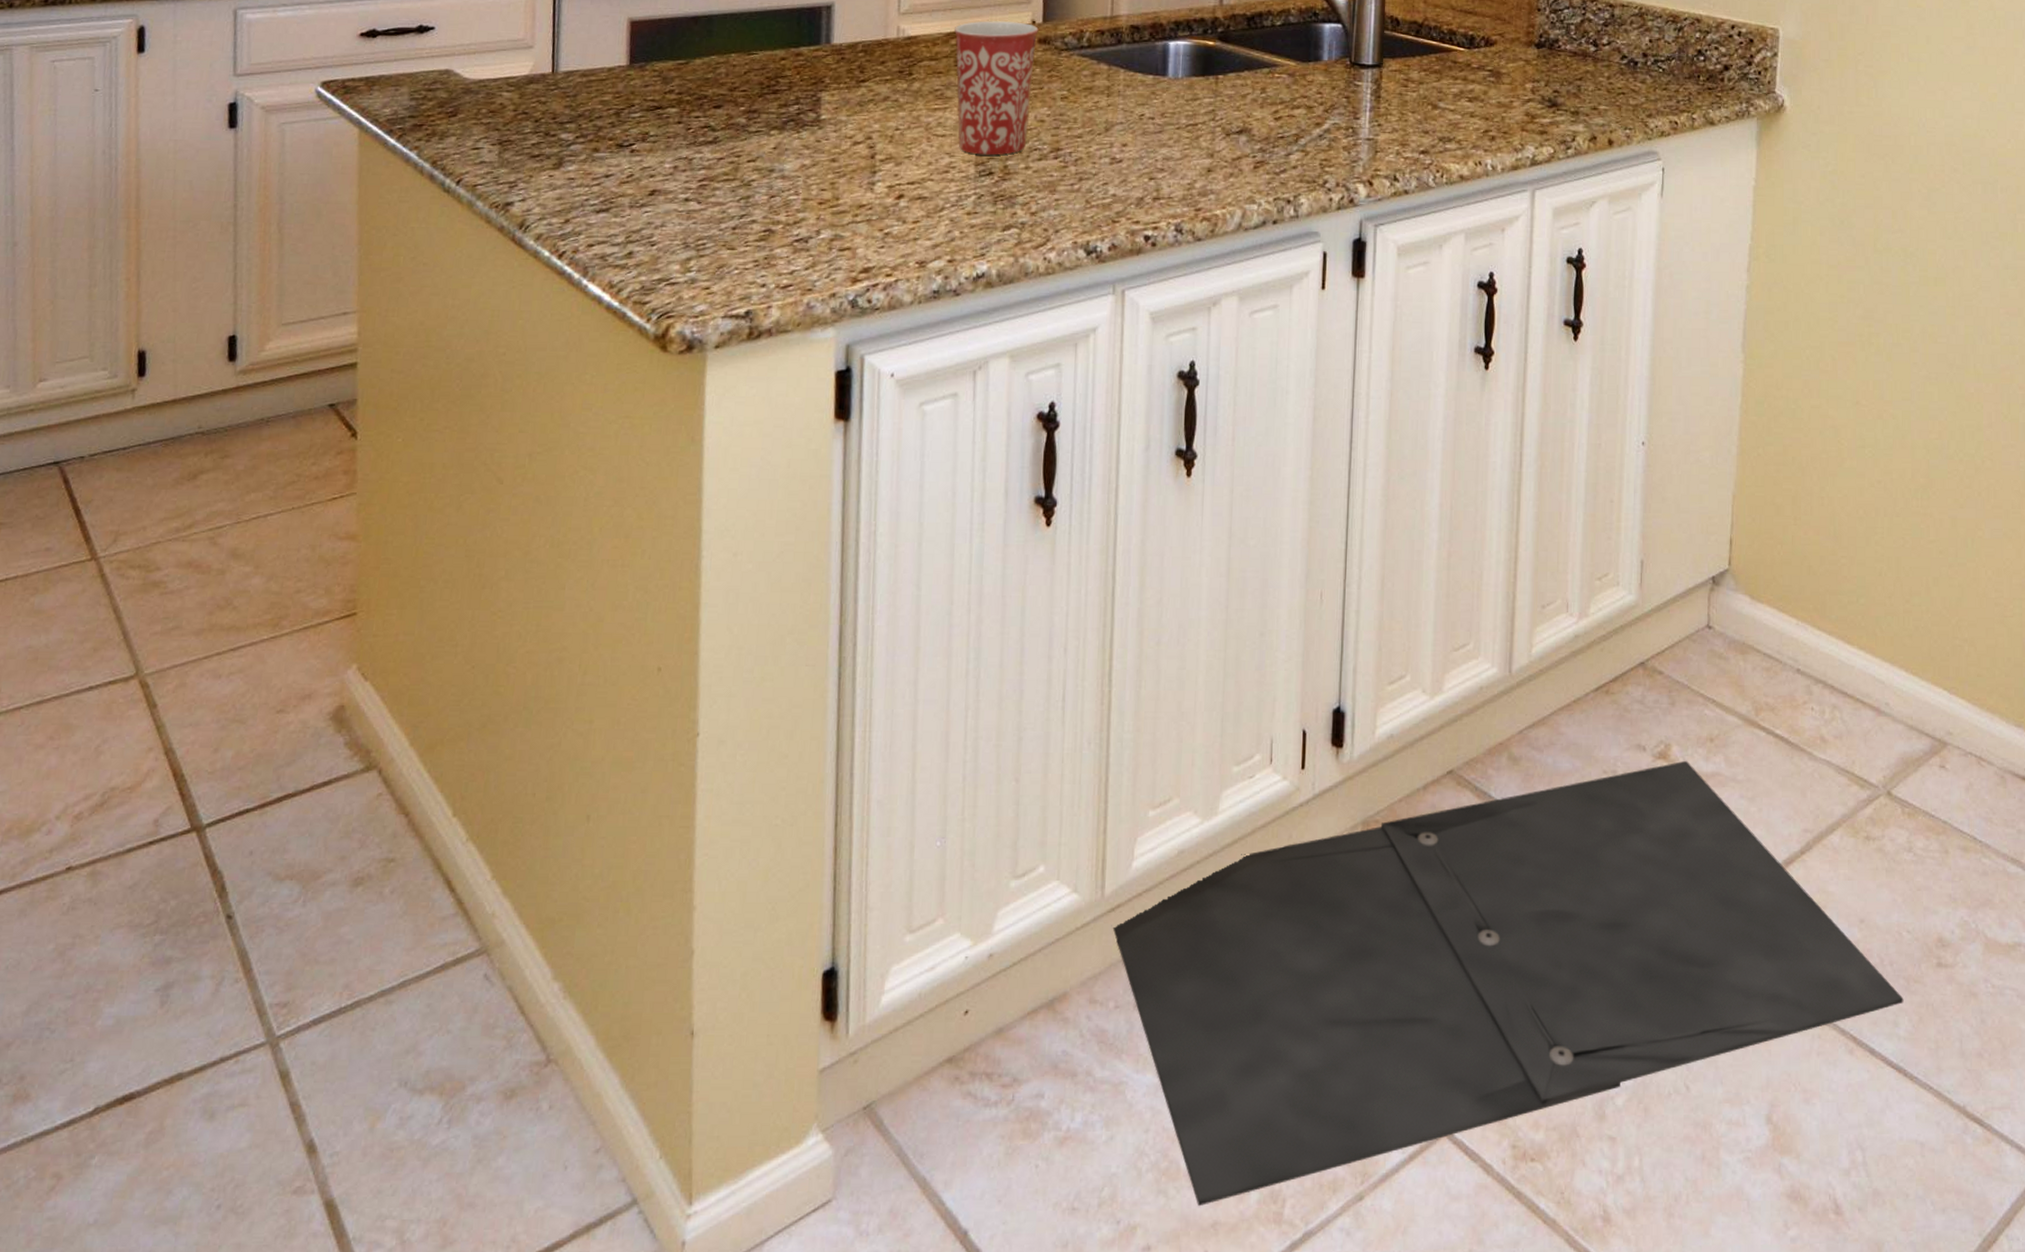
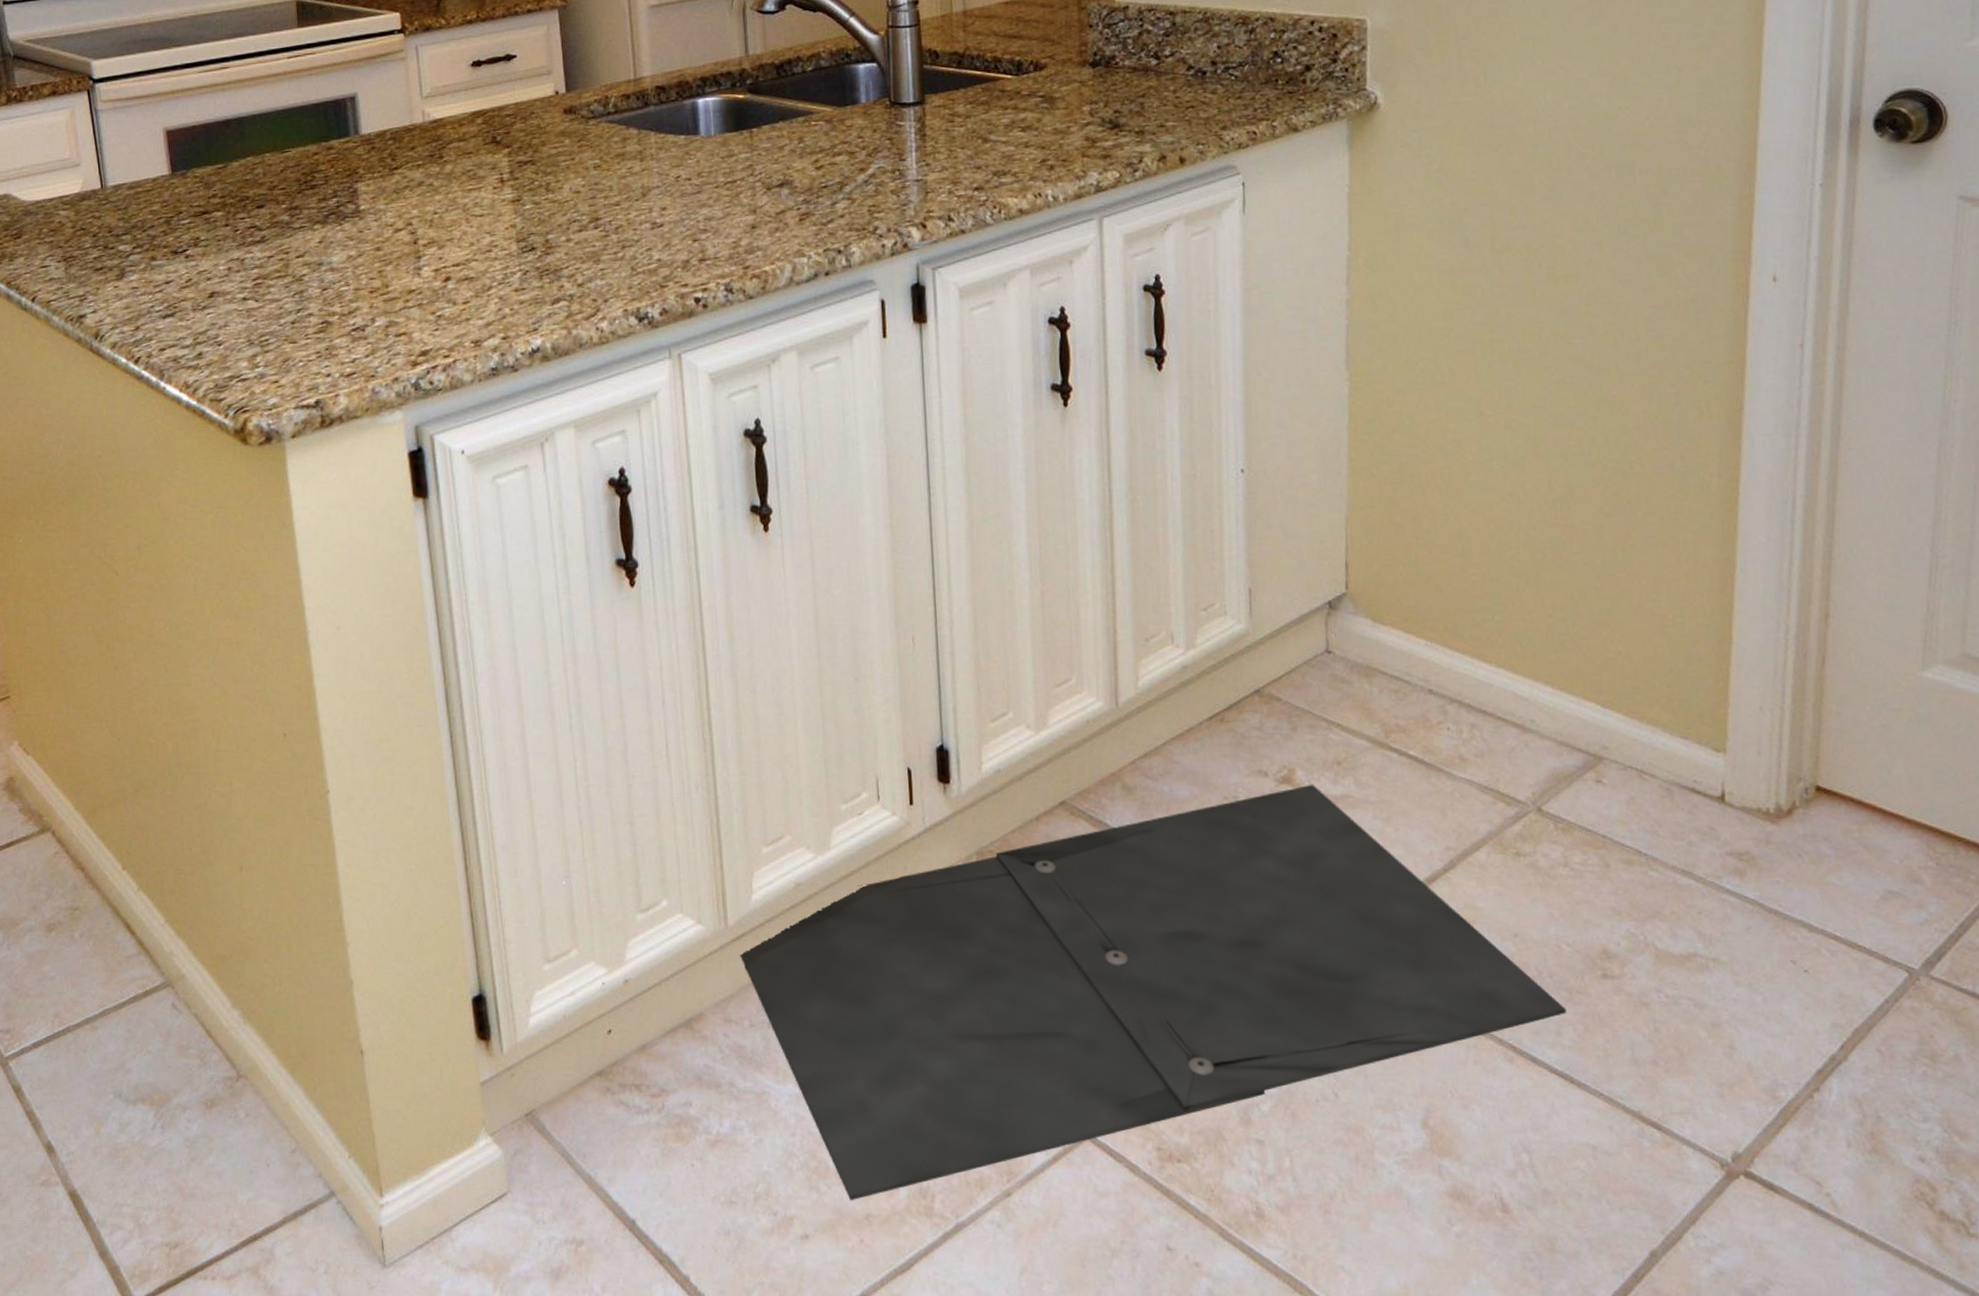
mug: present [953,21,1039,156] -> none [478,94,565,232]

